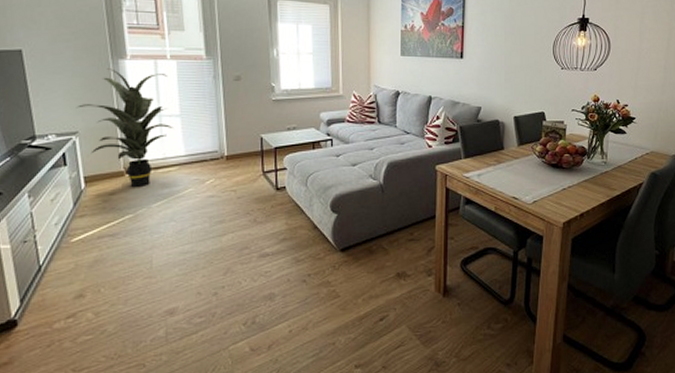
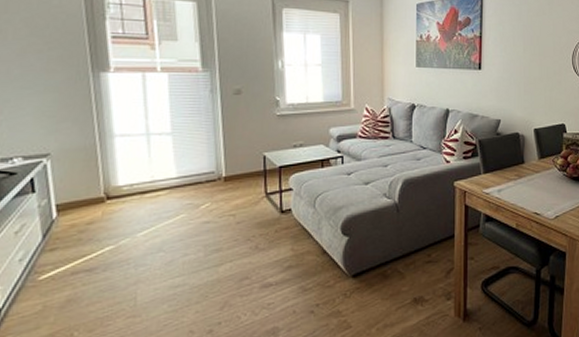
indoor plant: present [76,68,173,188] -> none [48,82,163,216]

